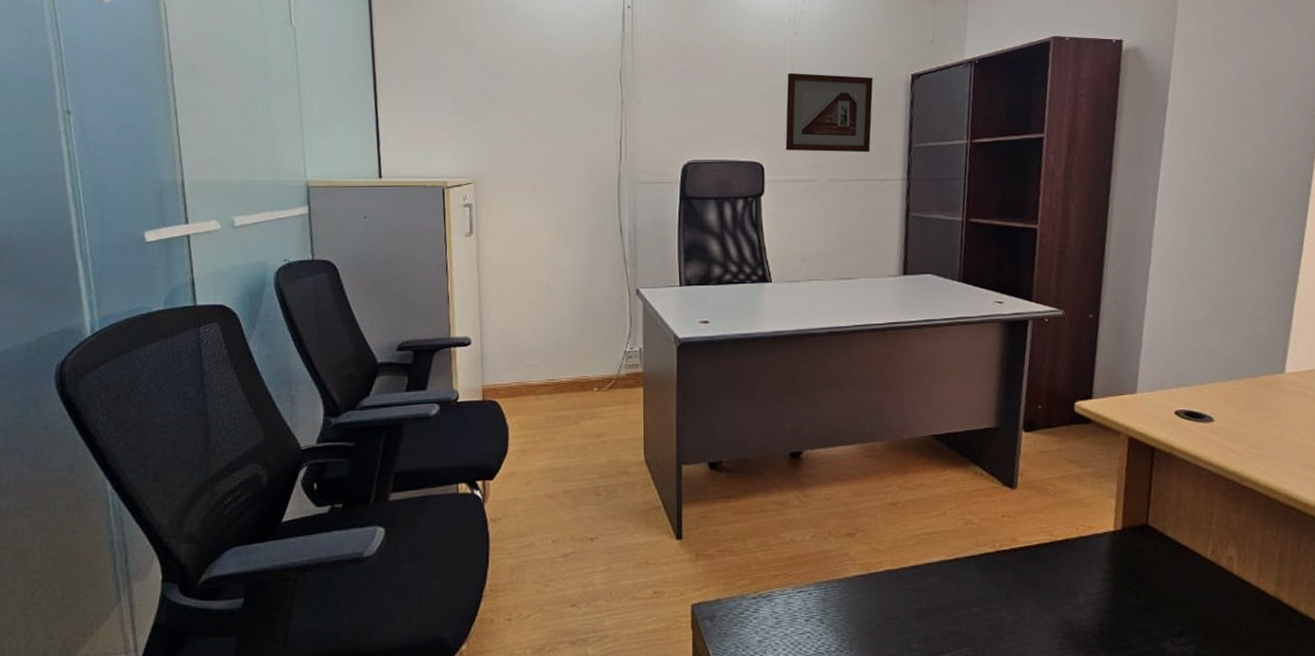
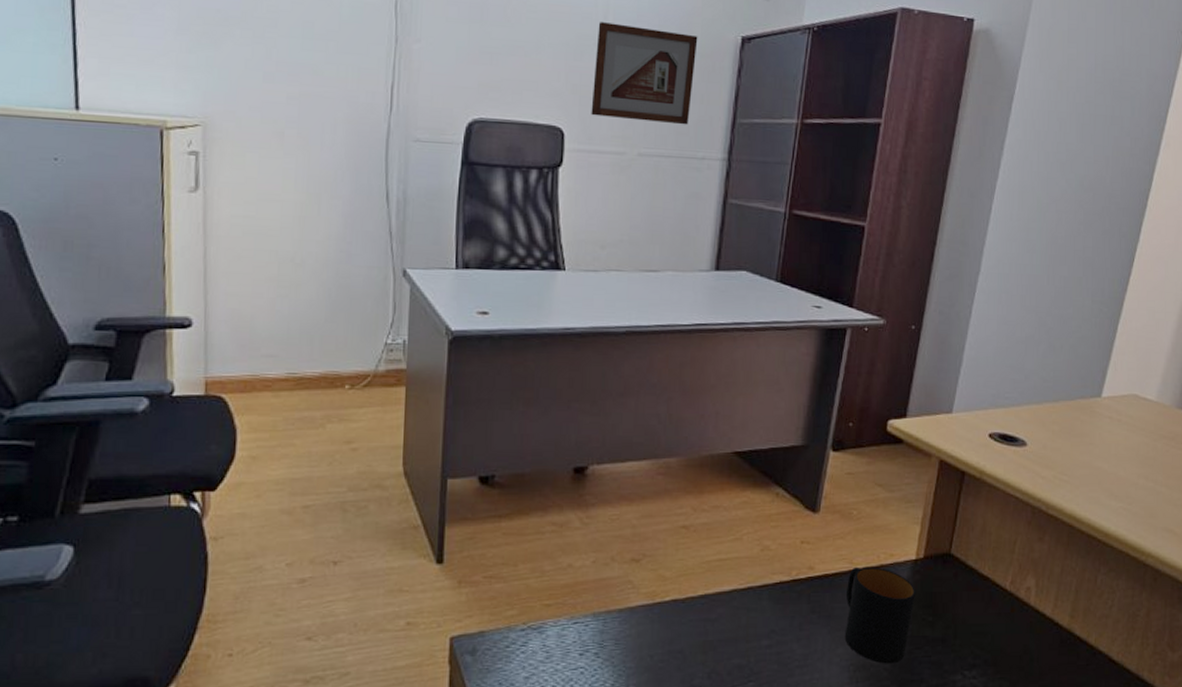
mug: none [1049,538,1118,631] -> present [844,566,916,664]

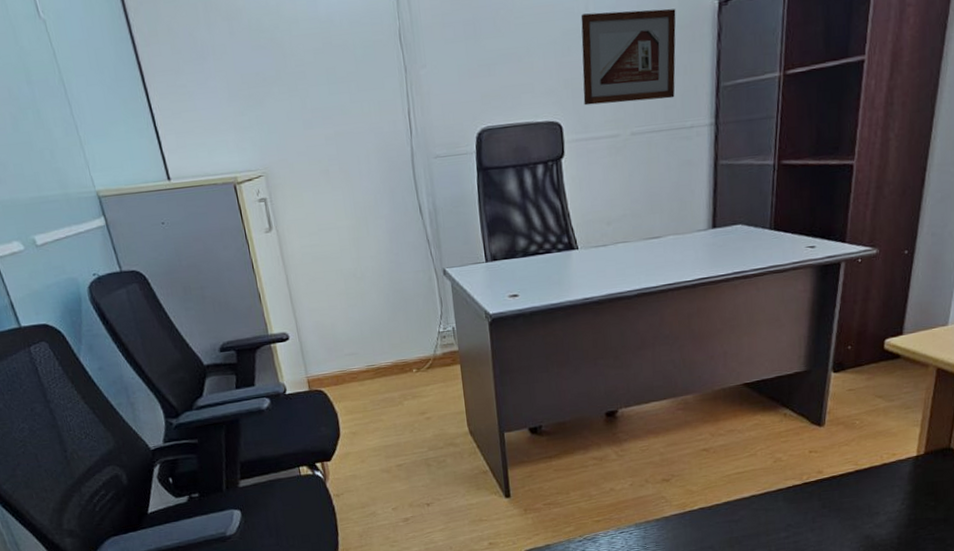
mug: present [844,566,916,664] -> none [853,465,919,543]

